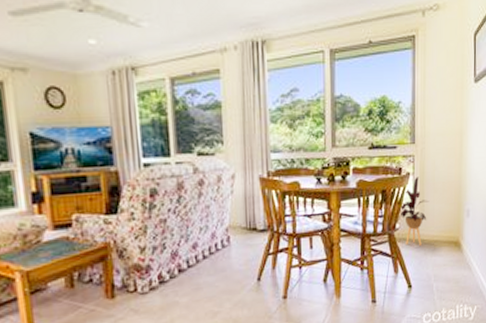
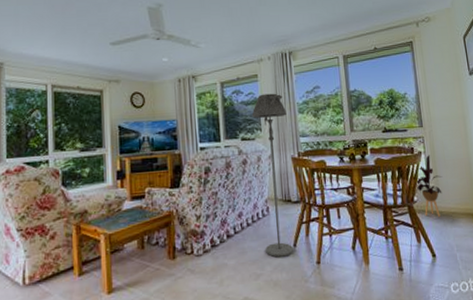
floor lamp: none [211,95,258,293] -> present [252,93,294,258]

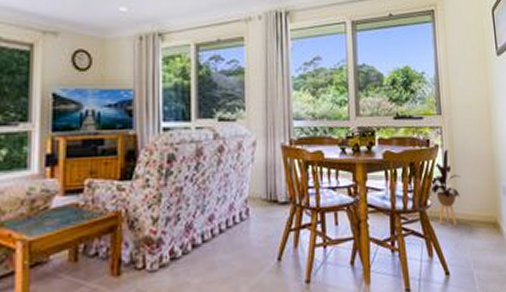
floor lamp: present [252,93,294,258] -> none [233,62,278,275]

